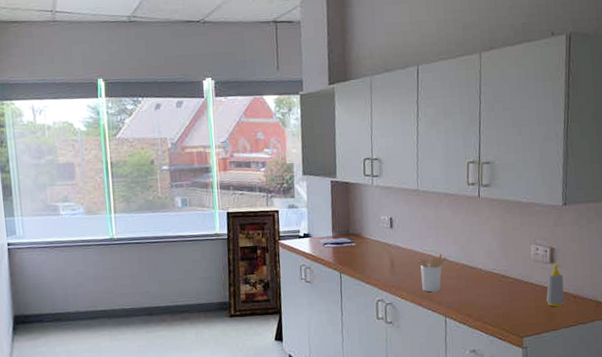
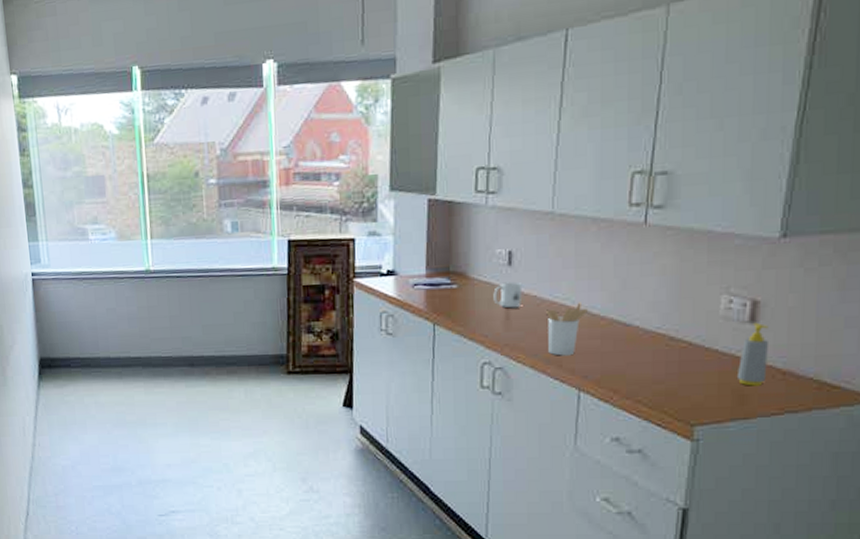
mug: none [381,239,401,259] -> present [493,281,523,308]

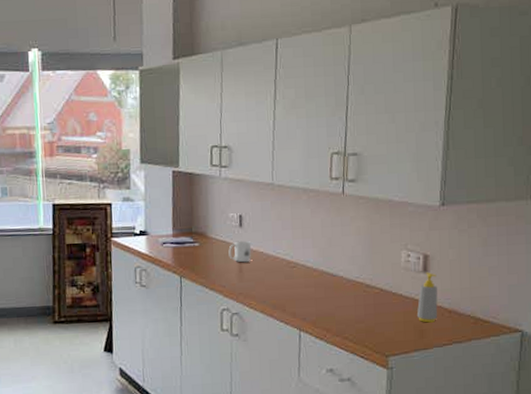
utensil holder: present [546,302,588,356] -> none [271,257,303,302]

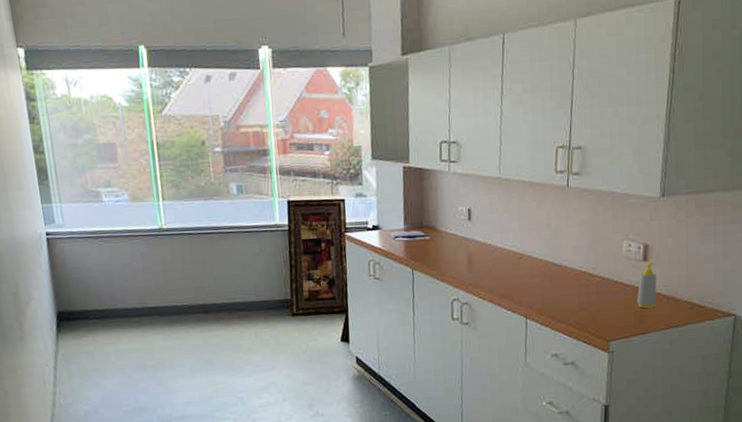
mug: present [228,240,252,263] -> none [458,233,480,255]

